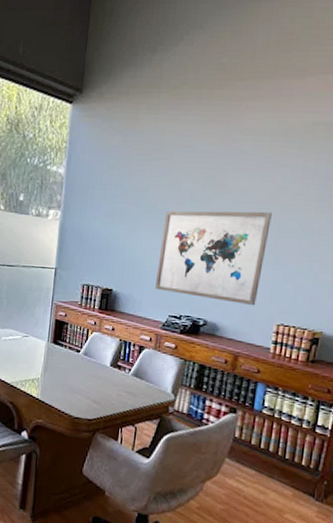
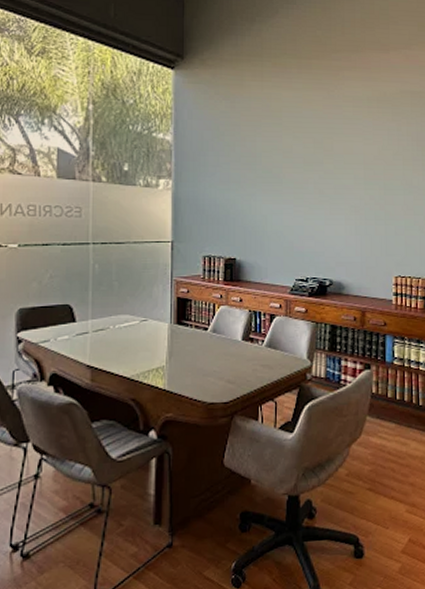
wall art: present [155,211,272,306] -> none [279,171,378,261]

